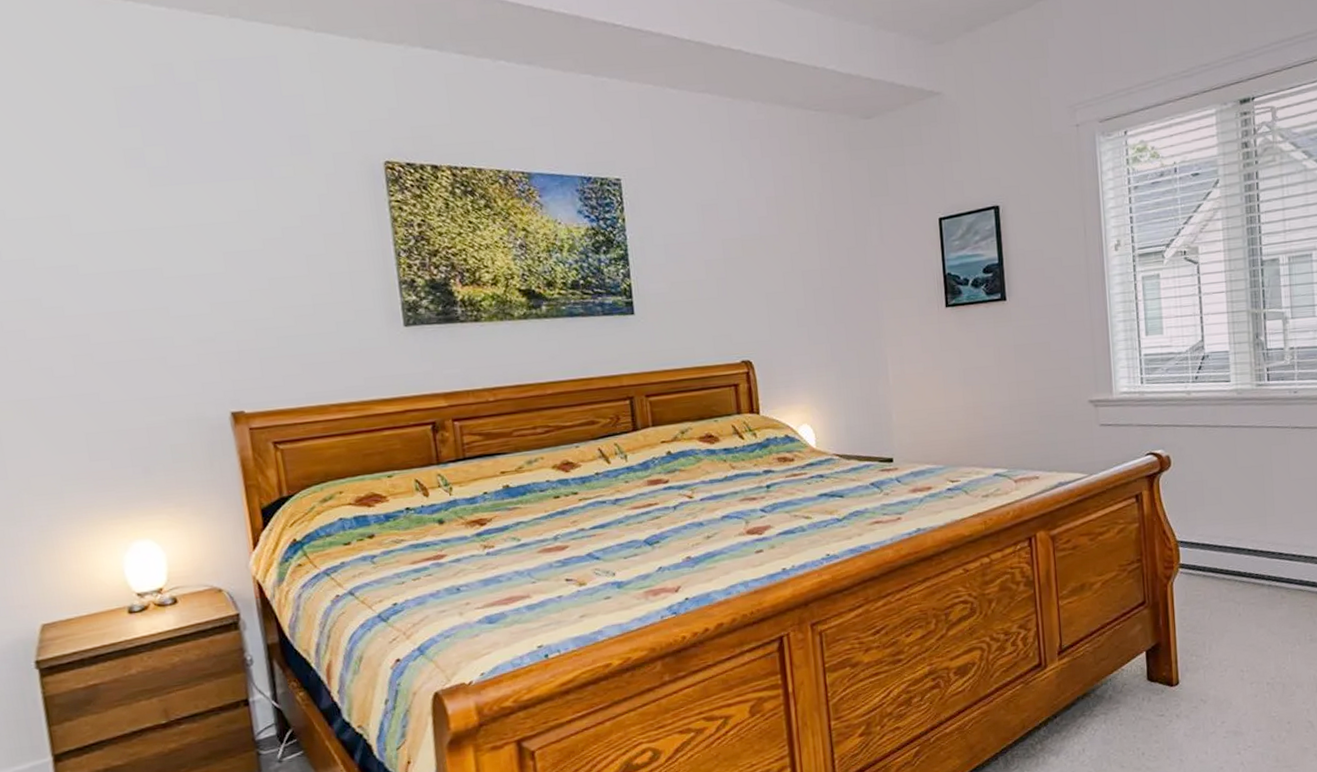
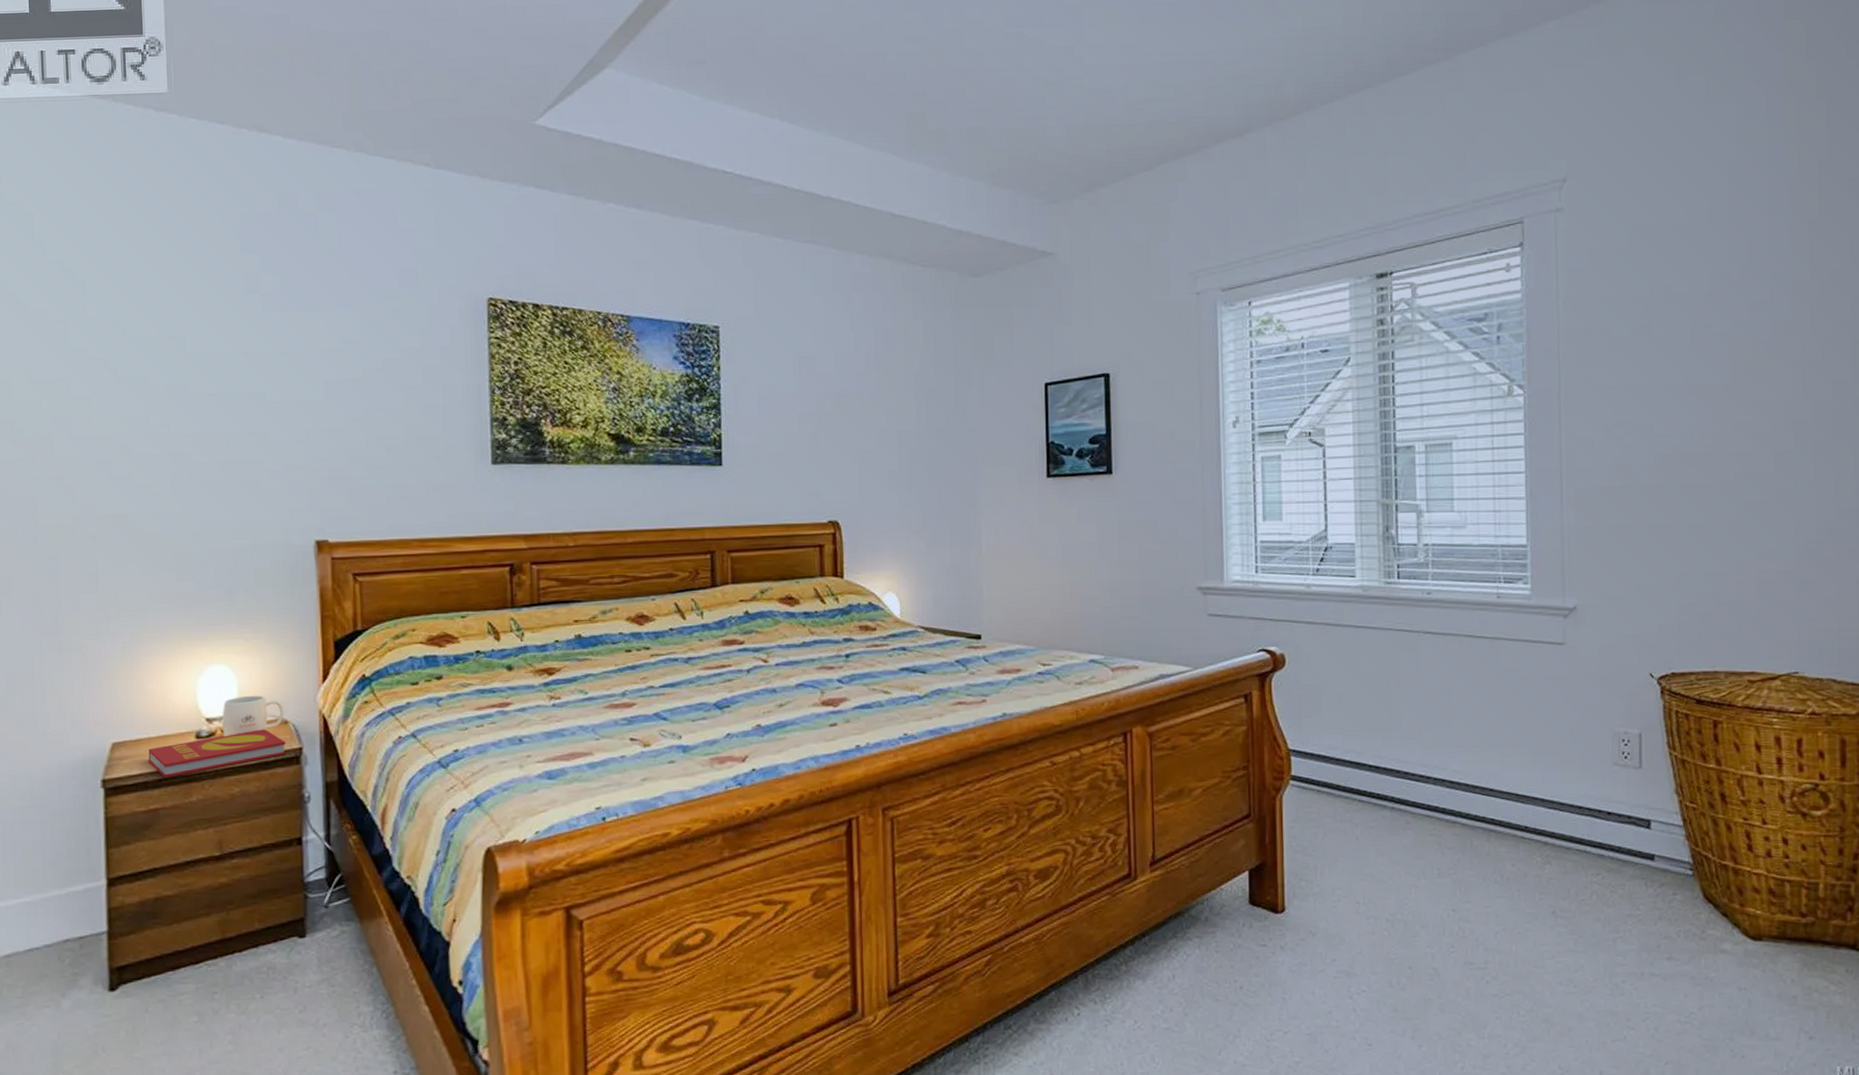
book: none [80,599,223,655] -> present [148,729,286,778]
mug: none [153,566,218,609] -> present [222,695,284,736]

